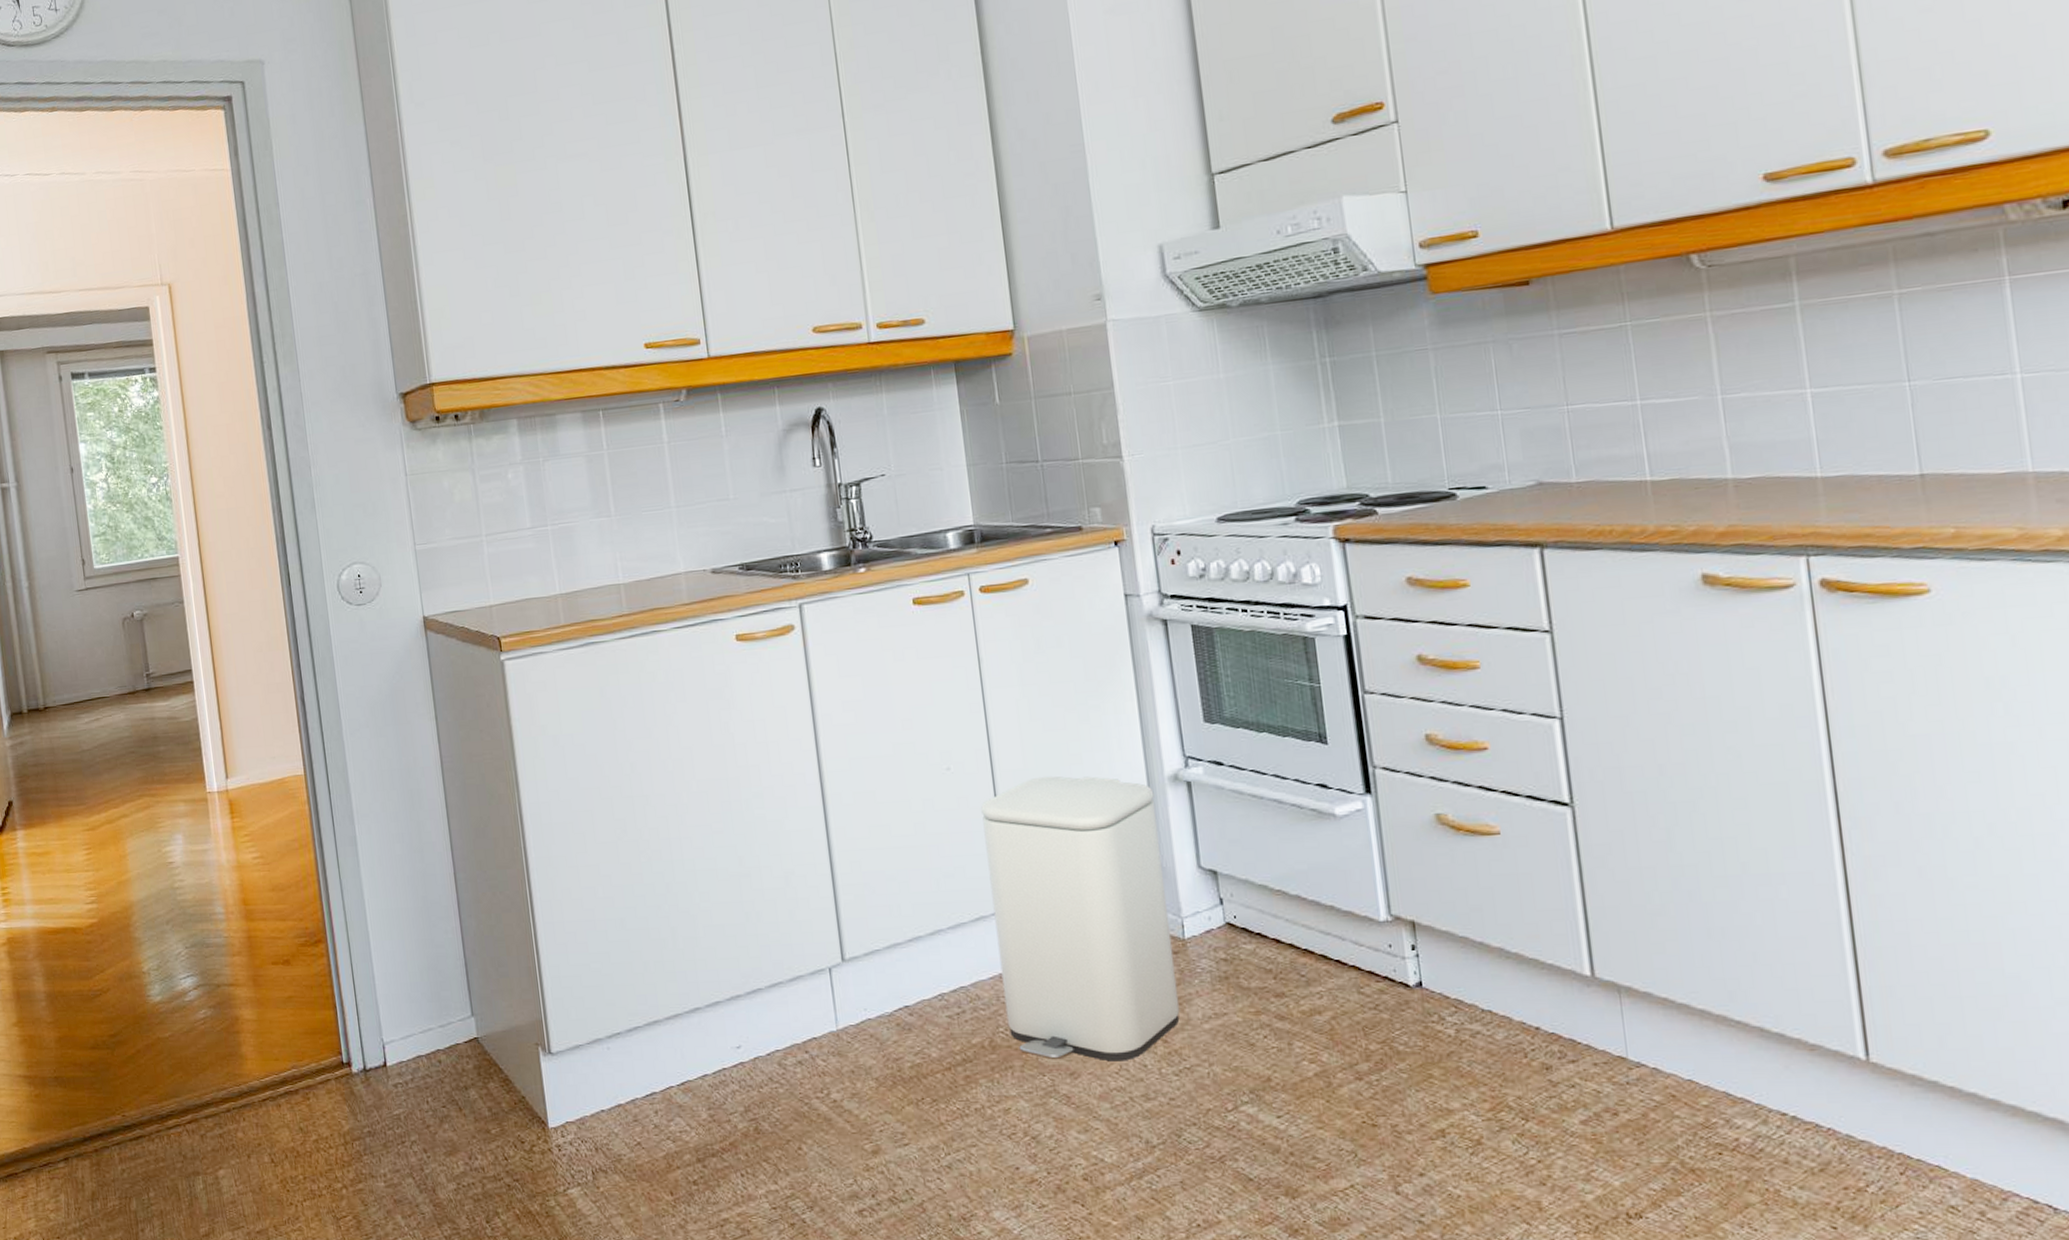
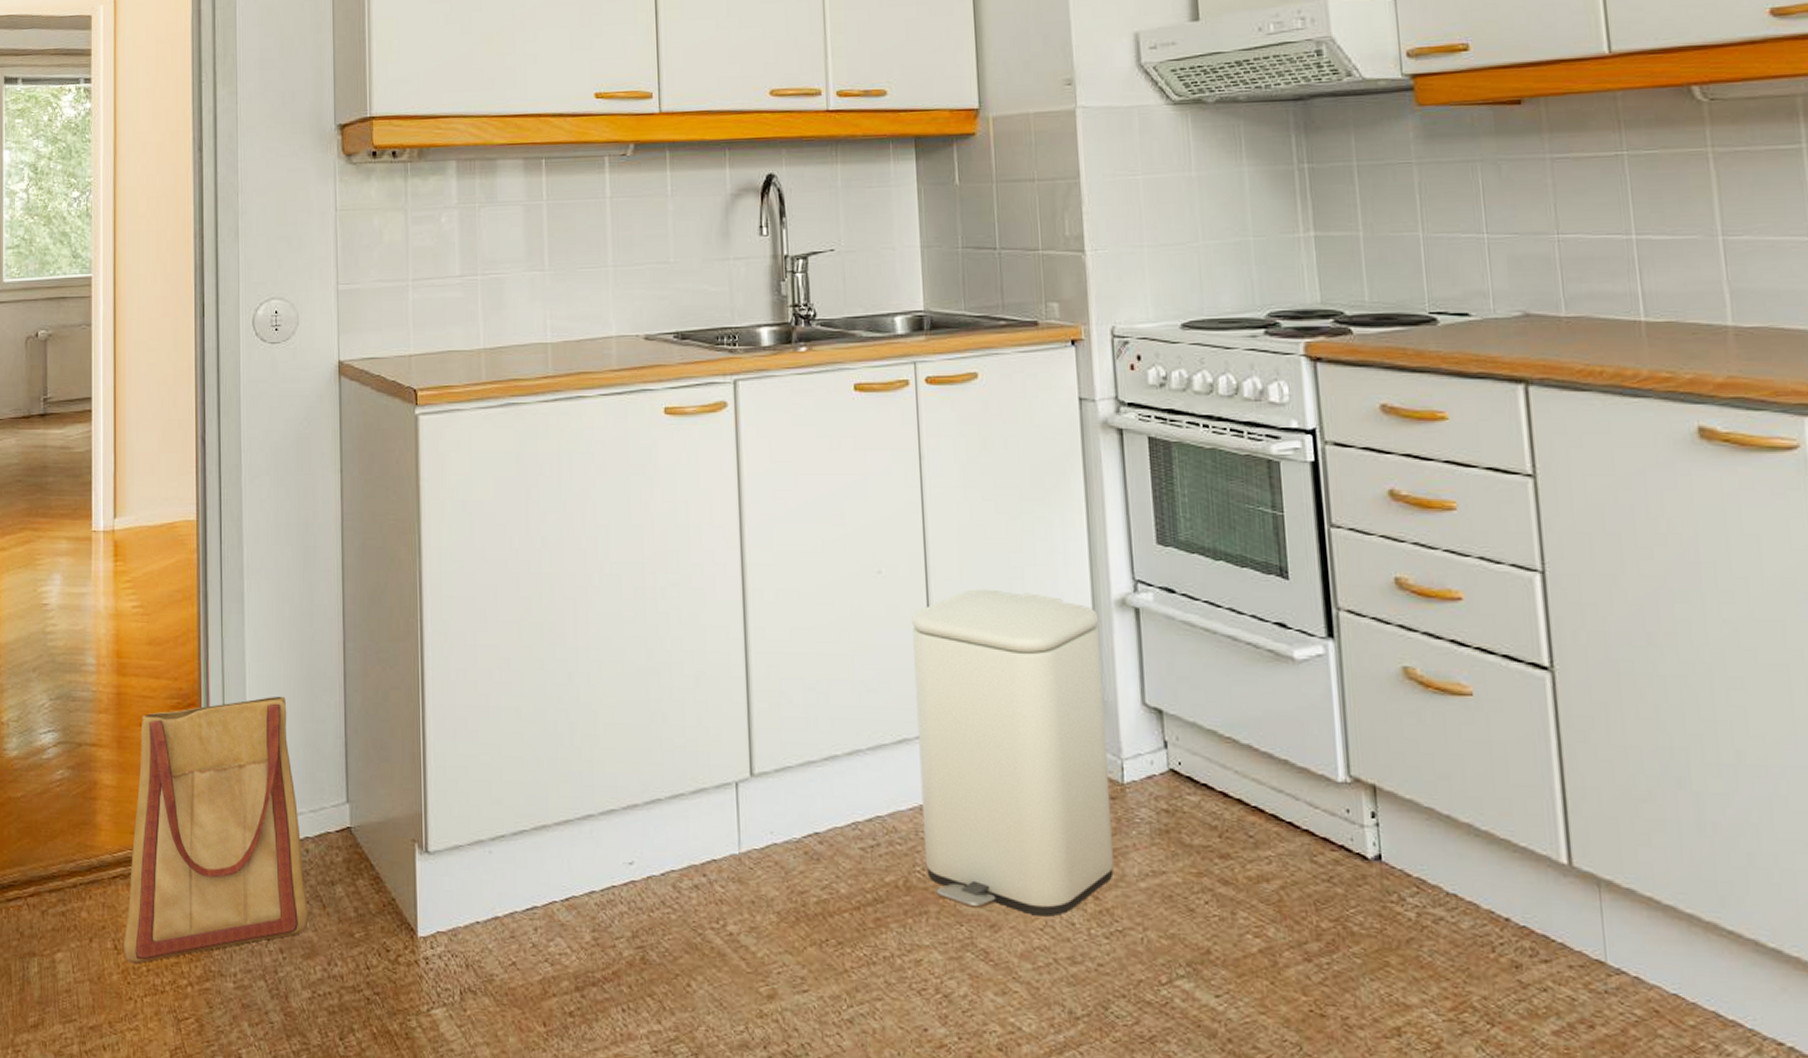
shopping bag: none [273,926,447,1174] -> present [124,696,309,964]

